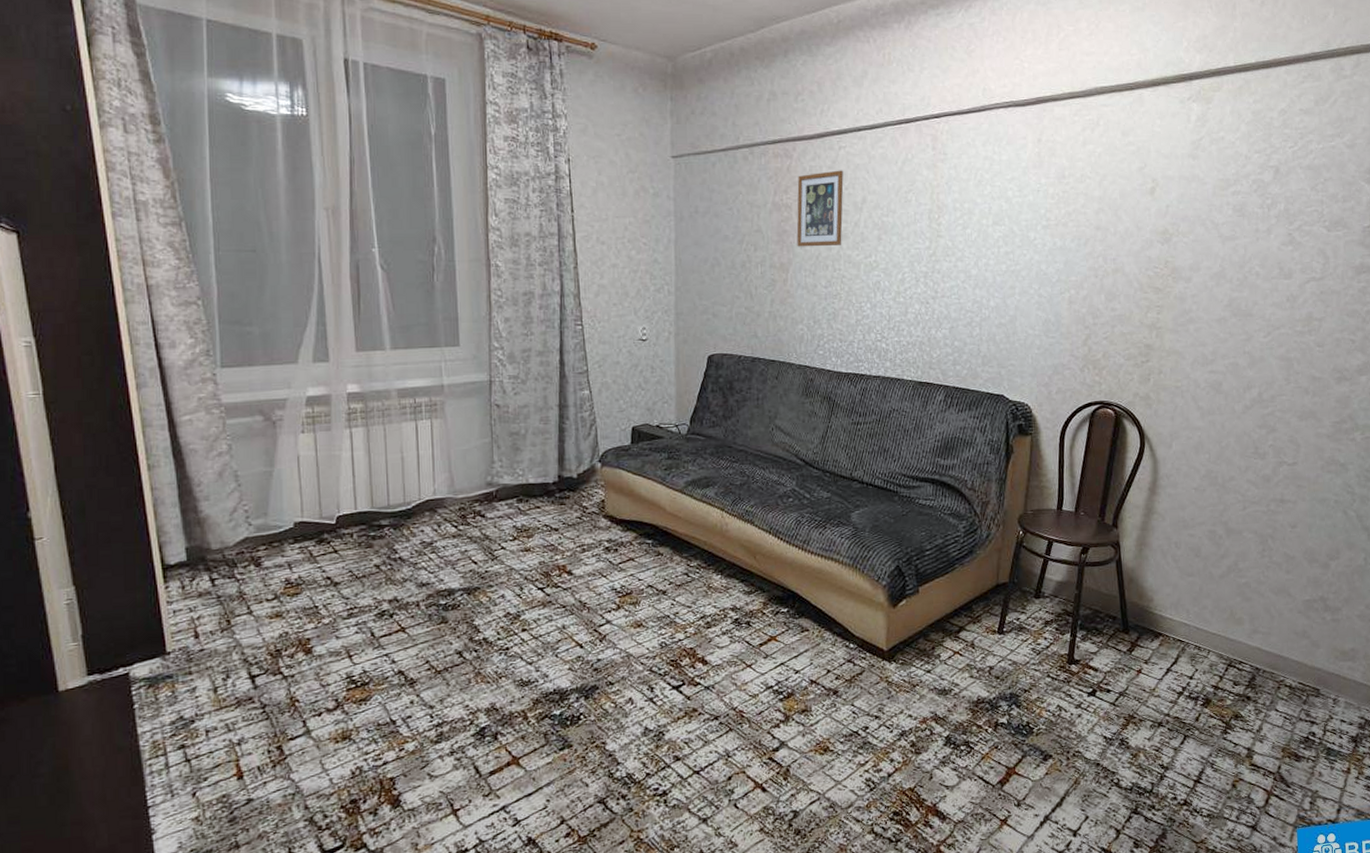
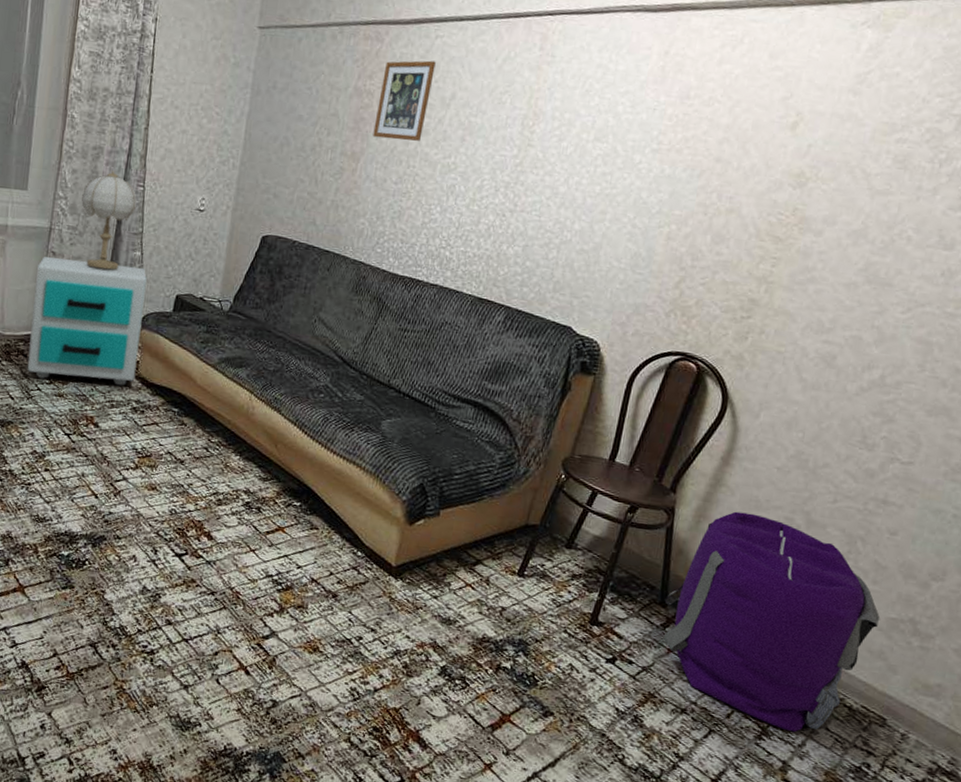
nightstand: none [481,405,603,536] -> present [27,257,147,386]
table lamp: none [519,314,578,414] -> present [82,171,137,270]
backpack: none [1126,533,1298,720] -> present [663,511,881,733]

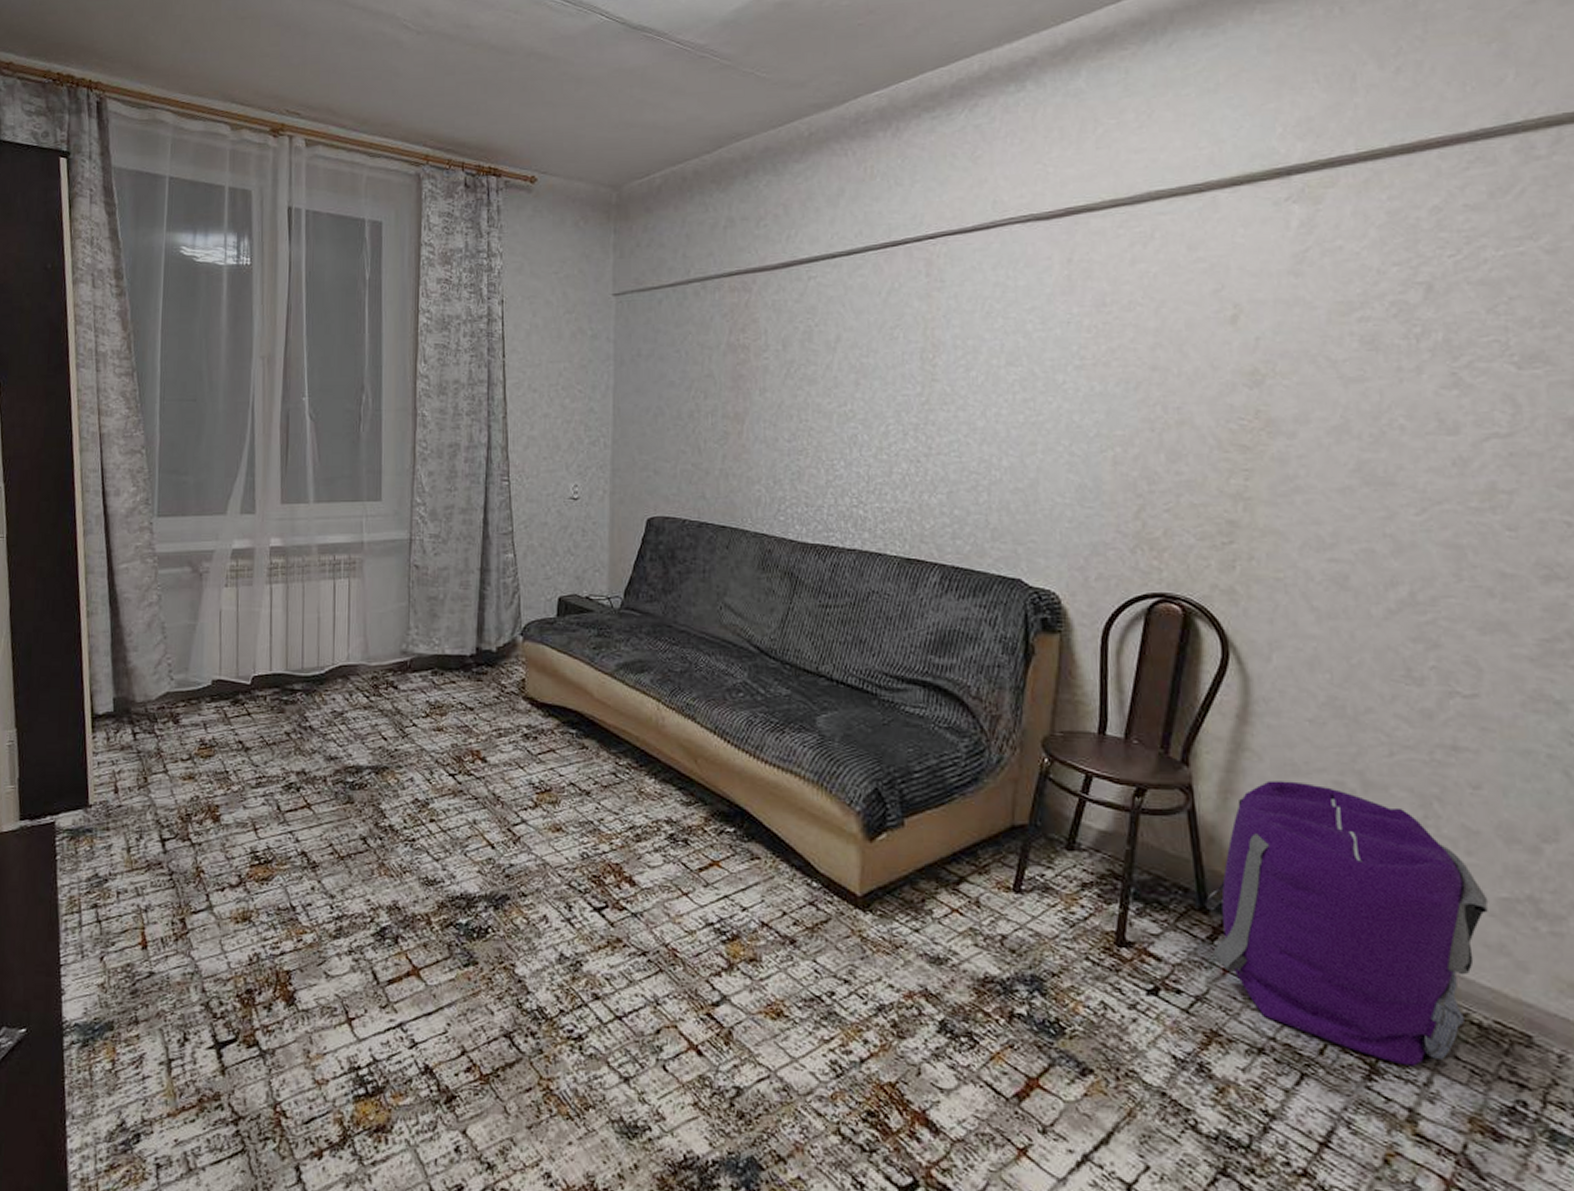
nightstand: present [27,257,147,386] -> none [399,571,523,712]
table lamp: present [82,171,137,270] -> none [442,468,504,578]
picture frame: present [372,60,436,141] -> none [755,304,813,394]

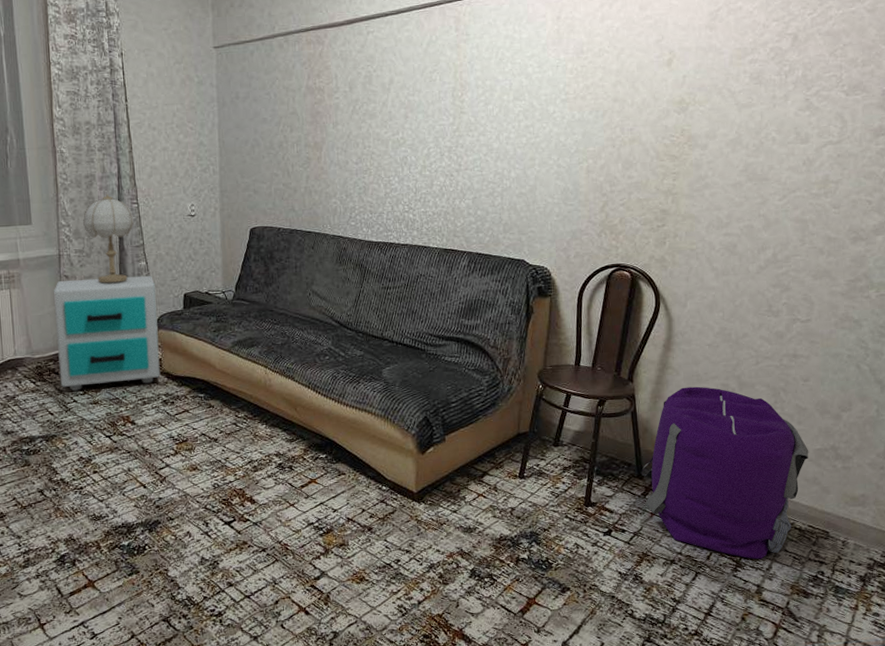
nightstand: none [399,571,523,712] -> present [53,275,161,391]
table lamp: none [442,468,504,578] -> present [83,194,135,283]

